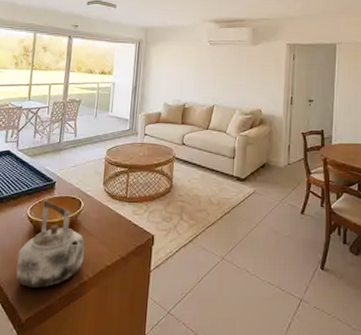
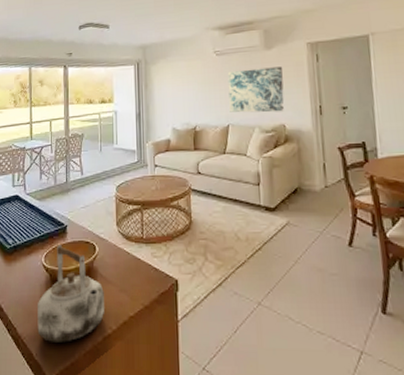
wall art: none [216,60,264,99] -> present [227,66,285,113]

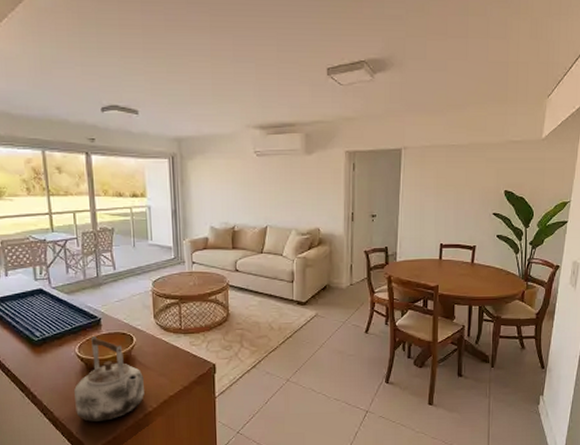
wall art: present [227,66,285,113] -> none [267,173,321,216]

